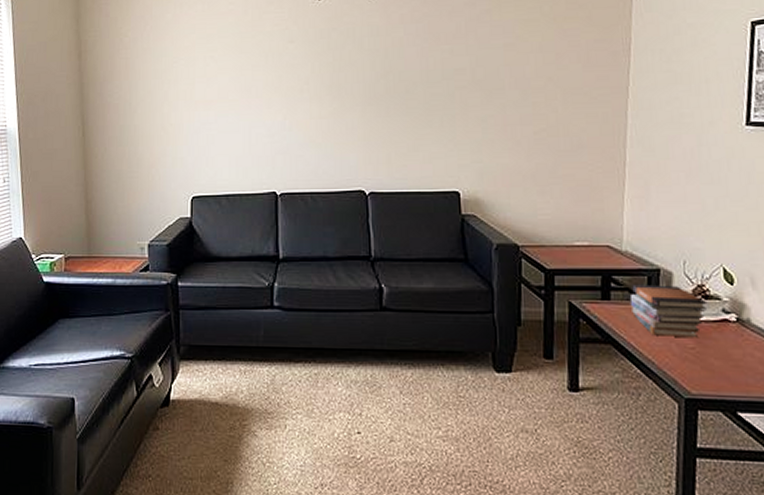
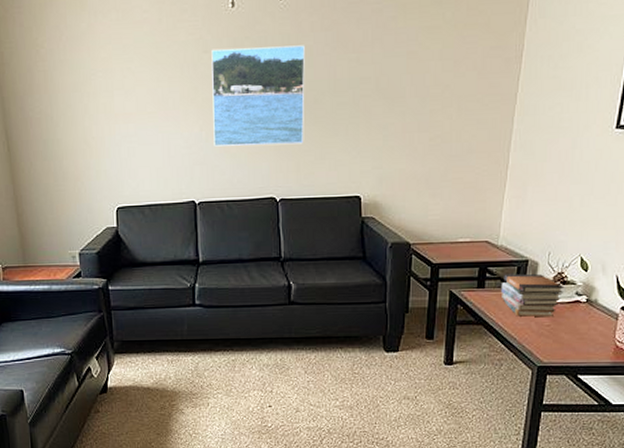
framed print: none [297,36,396,136] -> present [211,45,305,147]

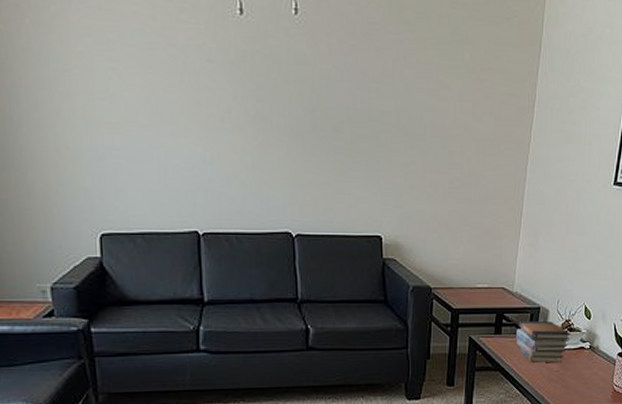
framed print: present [211,45,305,147] -> none [216,59,323,176]

